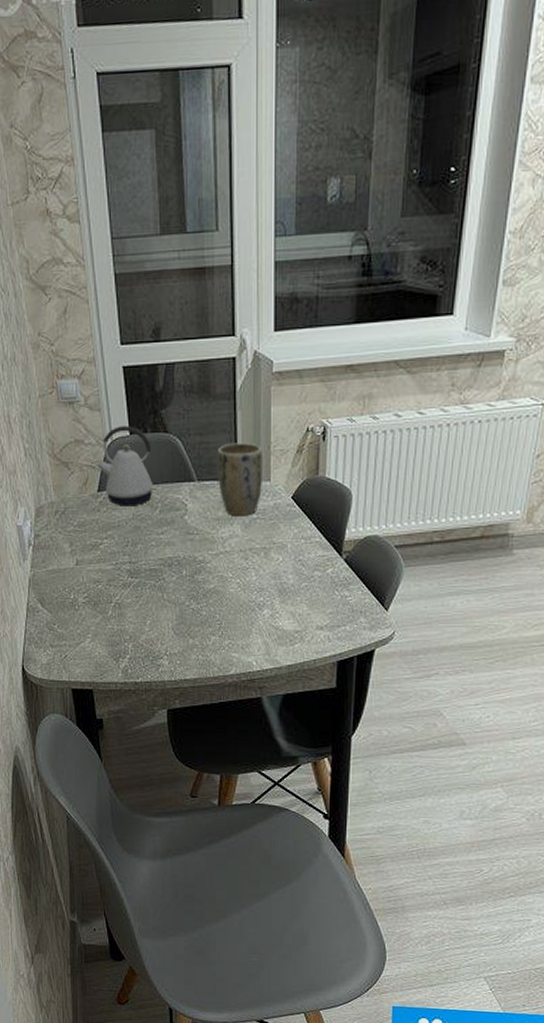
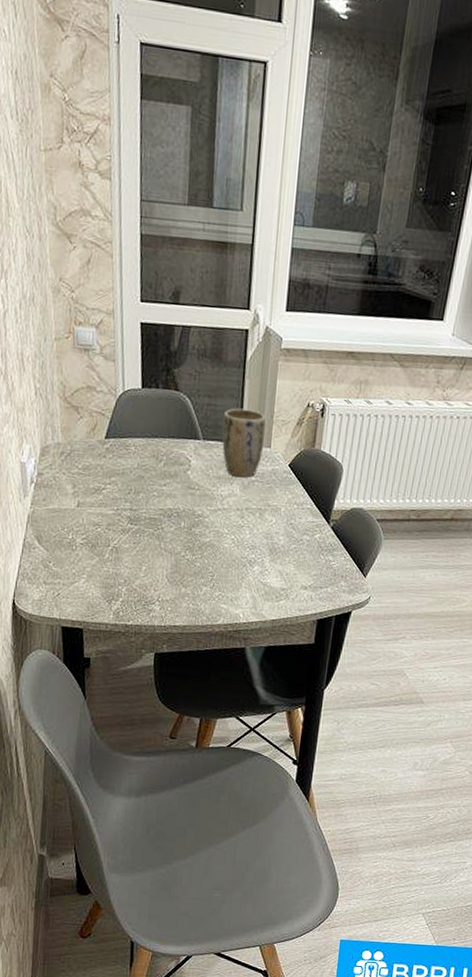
kettle: present [97,426,158,507] -> none [106,378,164,457]

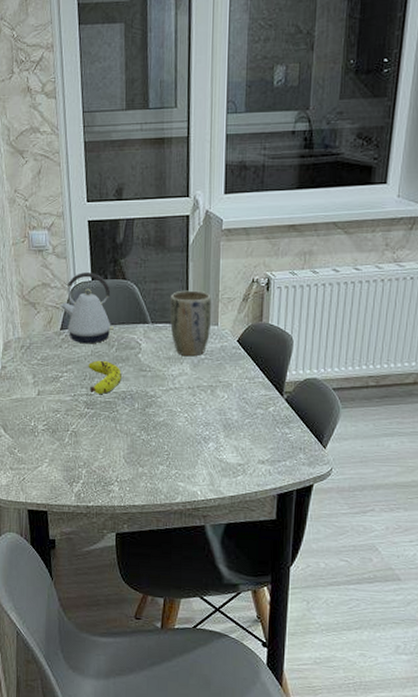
kettle: none [106,378,164,457] -> present [61,273,115,344]
fruit: none [133,474,169,510] -> present [88,360,122,394]

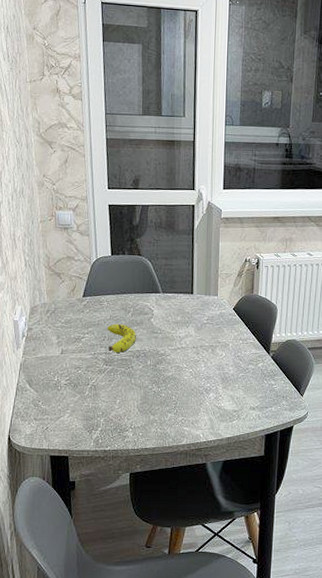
kettle: present [61,273,115,344] -> none [83,248,131,310]
plant pot: present [169,290,212,356] -> none [177,266,213,321]

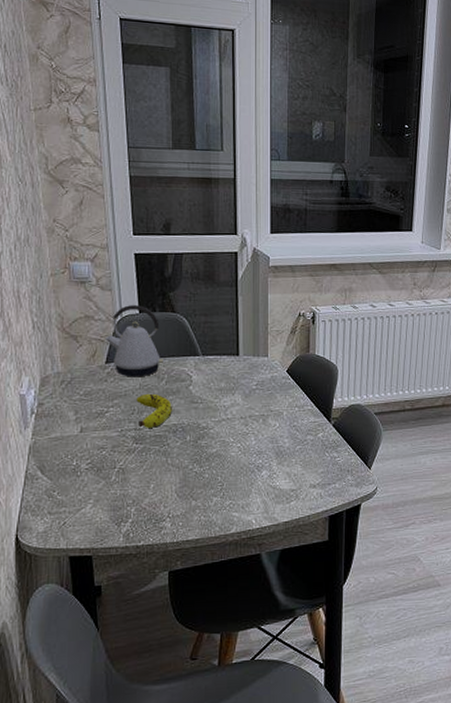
kettle: none [83,248,131,310] -> present [106,305,165,377]

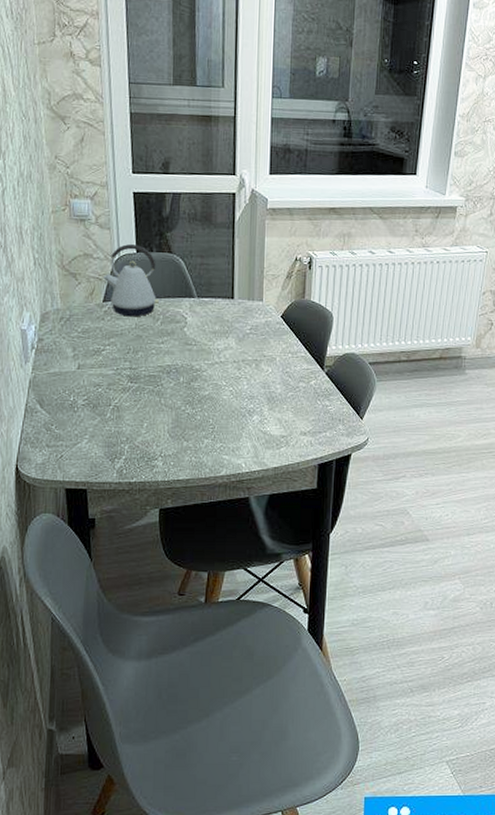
fruit: present [136,393,172,428] -> none [132,333,167,368]

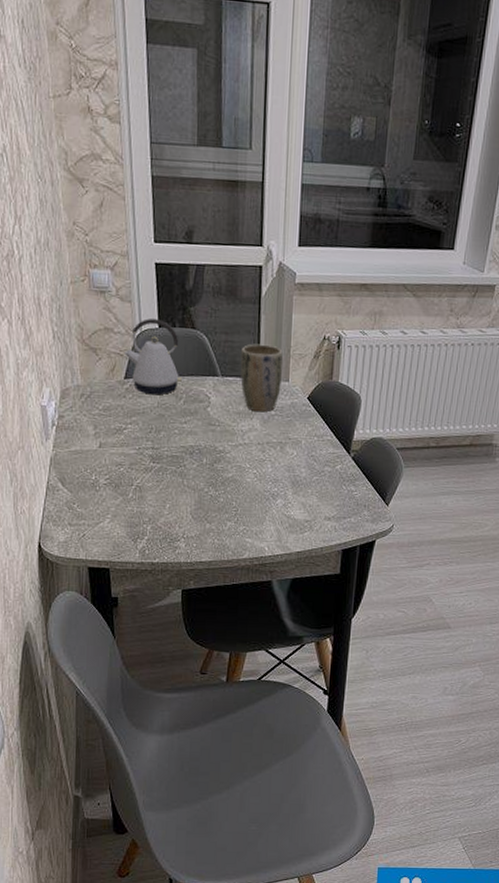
plant pot: none [215,266,257,330] -> present [240,344,283,411]

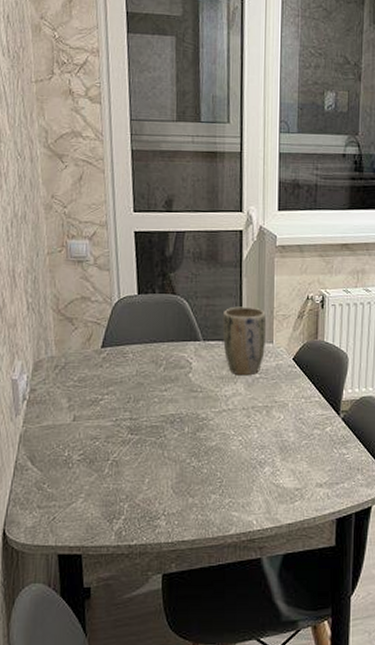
kettle: present [125,319,183,395] -> none [102,286,163,363]

